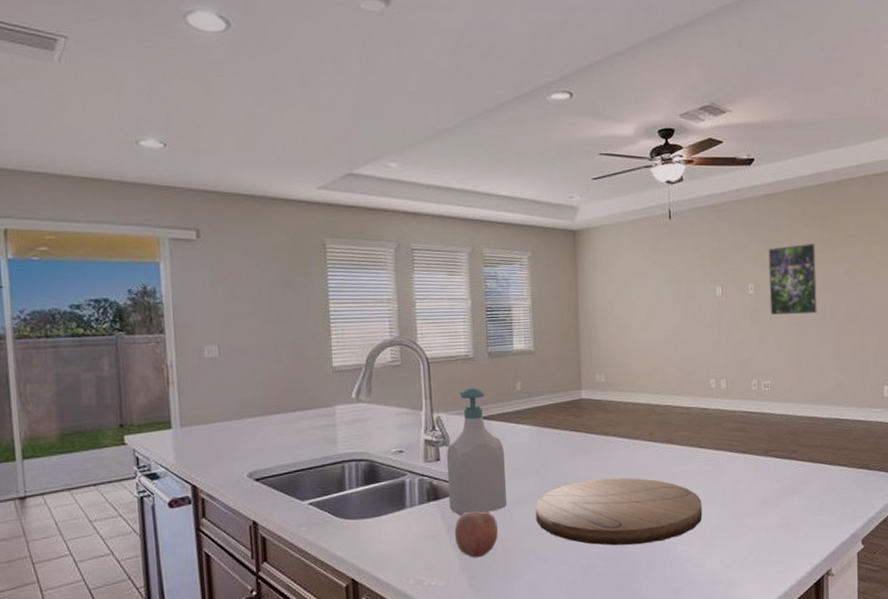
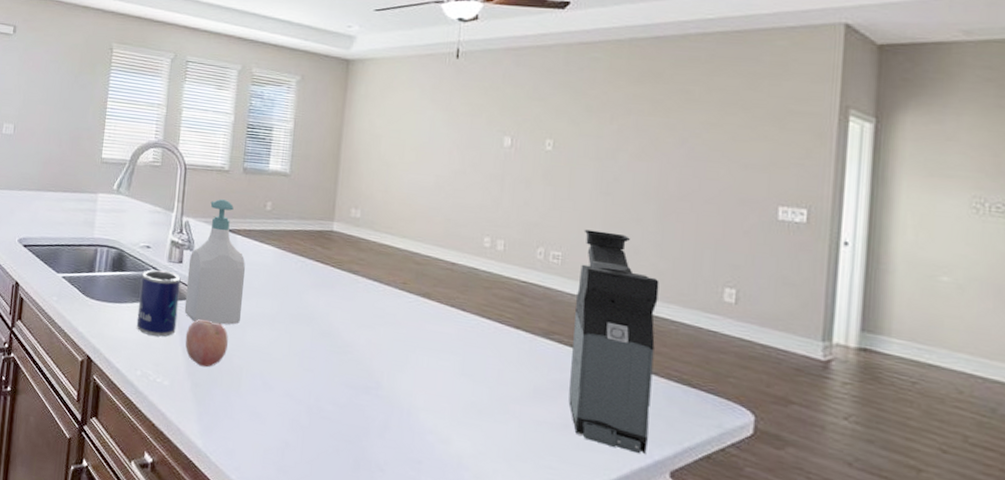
mug: none [398,471,444,541] -> present [136,269,181,337]
cutting board: present [535,477,702,546] -> none [268,315,457,403]
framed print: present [768,244,817,315] -> none [571,102,642,185]
coffee maker: none [784,356,845,533] -> present [568,229,659,455]

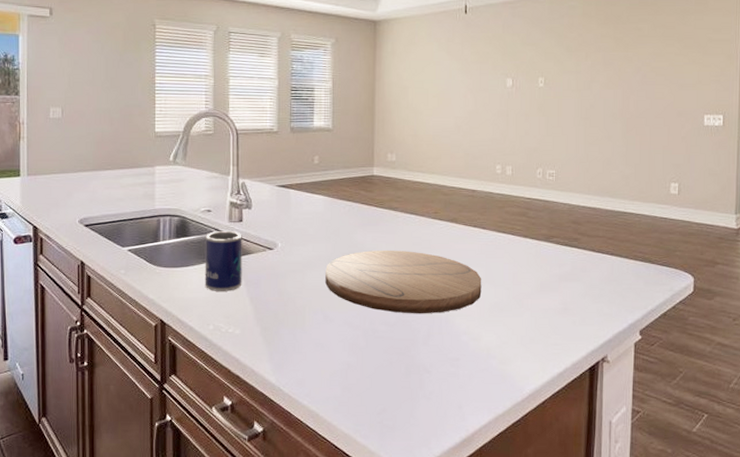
soap bottle: present [184,199,245,325] -> none [248,159,300,273]
fruit: present [185,319,228,368] -> none [251,269,290,312]
cutting board: none [268,315,457,403] -> present [325,250,482,314]
coffee maker: present [568,229,659,455] -> none [566,149,626,321]

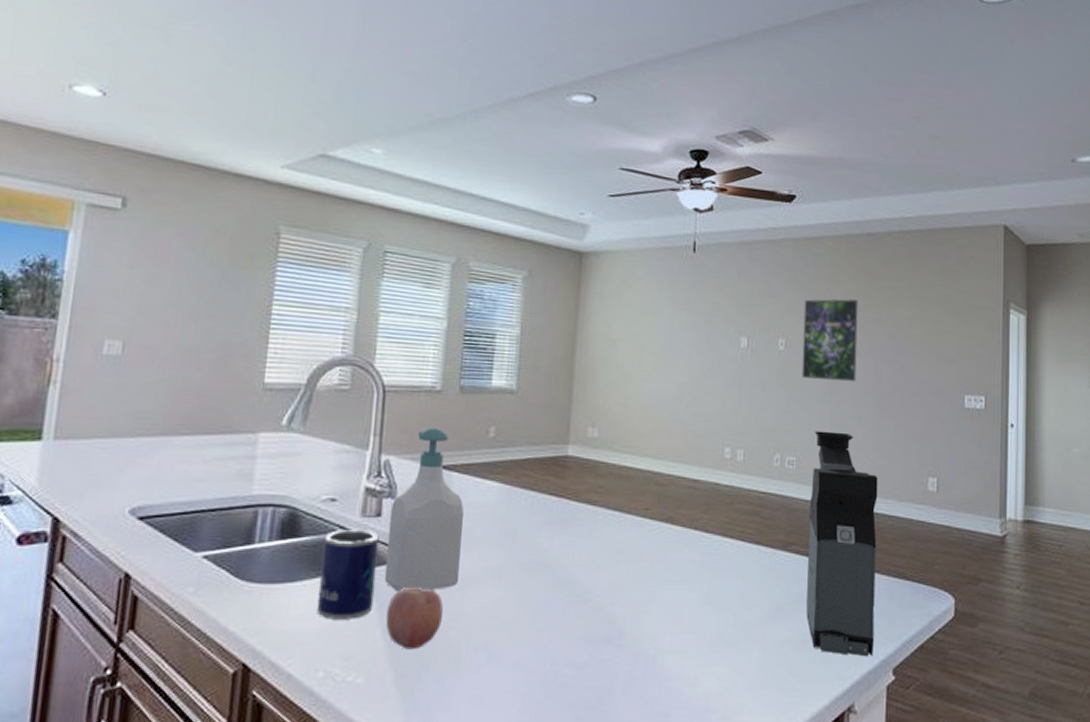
soap bottle: none [248,159,300,273] -> present [384,428,464,593]
fruit: none [251,269,290,312] -> present [385,586,443,650]
cutting board: present [325,250,482,314] -> none [493,559,702,651]
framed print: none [559,42,608,109] -> present [801,299,858,382]
coffee maker: none [566,149,626,321] -> present [806,431,878,657]

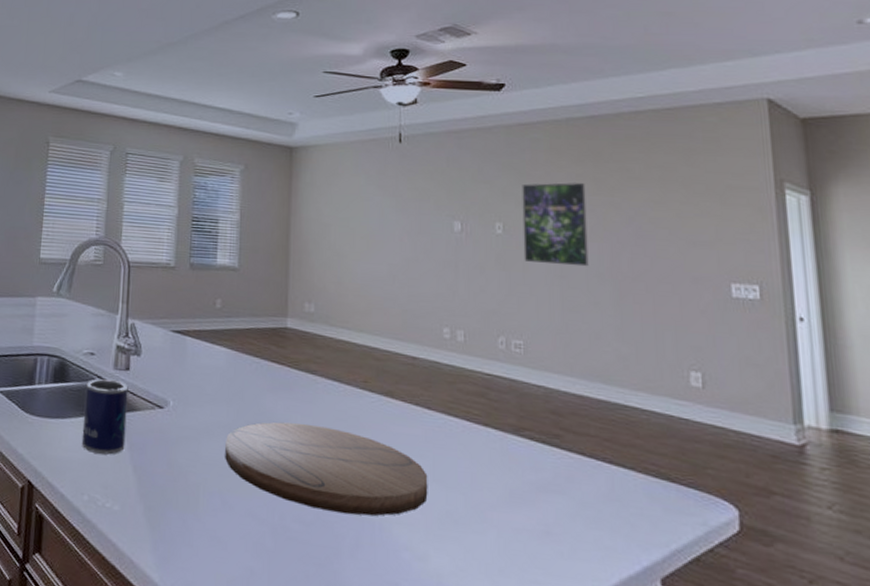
soap bottle: present [384,428,464,593] -> none [133,298,197,438]
fruit: present [385,586,443,650] -> none [135,432,182,488]
cutting board: none [493,559,702,651] -> present [225,422,428,517]
coffee maker: present [806,431,878,657] -> none [543,315,634,562]

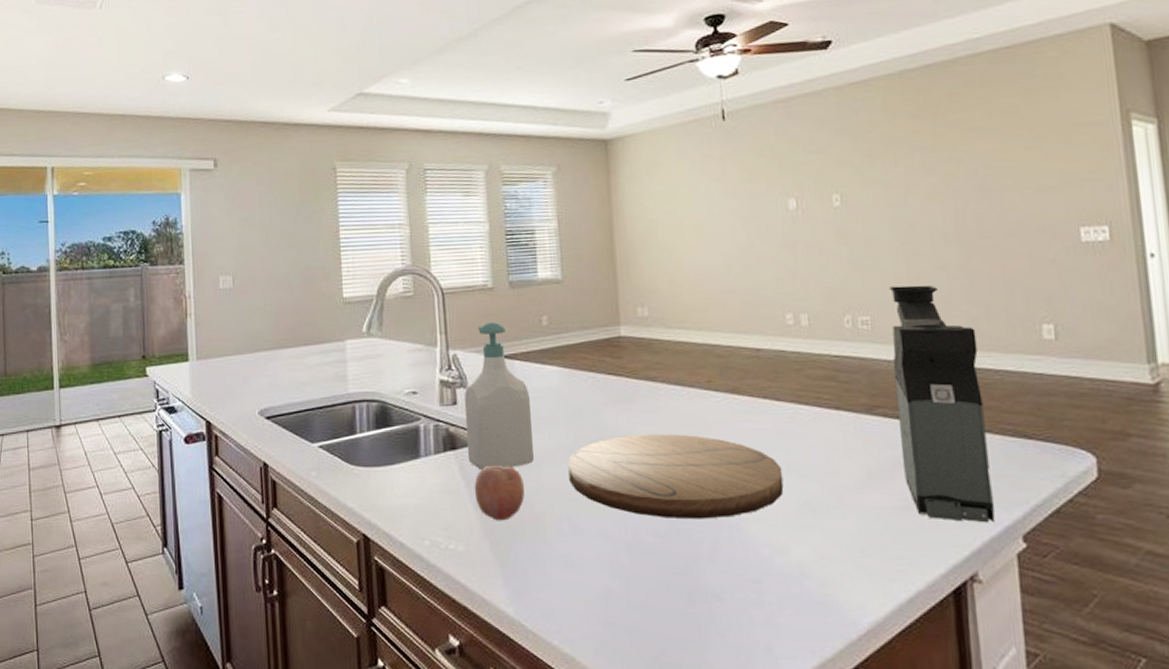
mug: present [81,378,128,455] -> none [411,416,462,496]
soap bottle: none [133,298,197,438] -> present [464,322,534,471]
fruit: none [135,432,182,488] -> present [474,465,525,521]
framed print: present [522,183,589,267] -> none [857,140,933,232]
coffee maker: none [543,315,634,562] -> present [888,285,995,523]

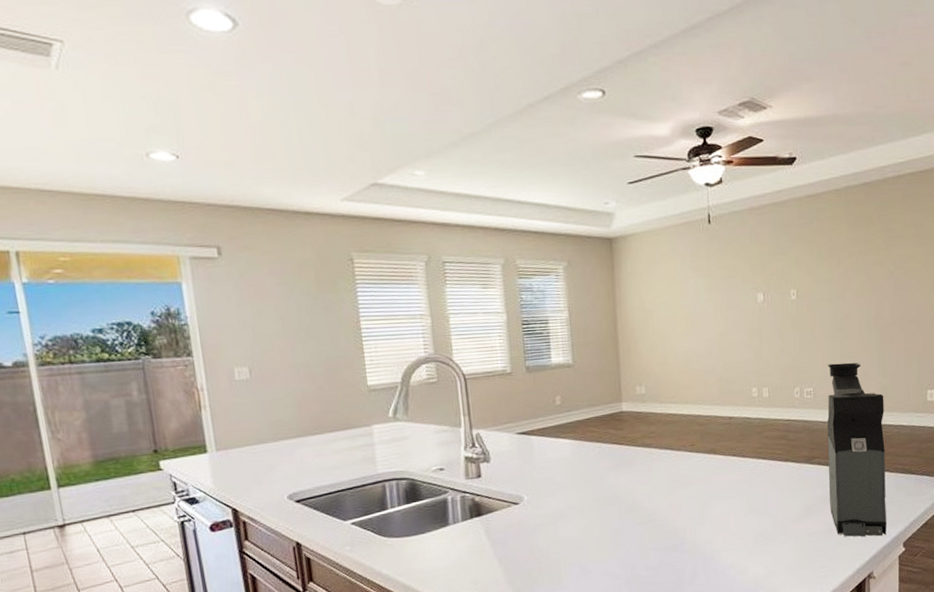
soap bottle: present [464,322,534,471] -> none [487,403,550,532]
fruit: present [474,465,525,521] -> none [498,525,542,572]
cutting board: present [568,433,784,520] -> none [579,489,745,556]

